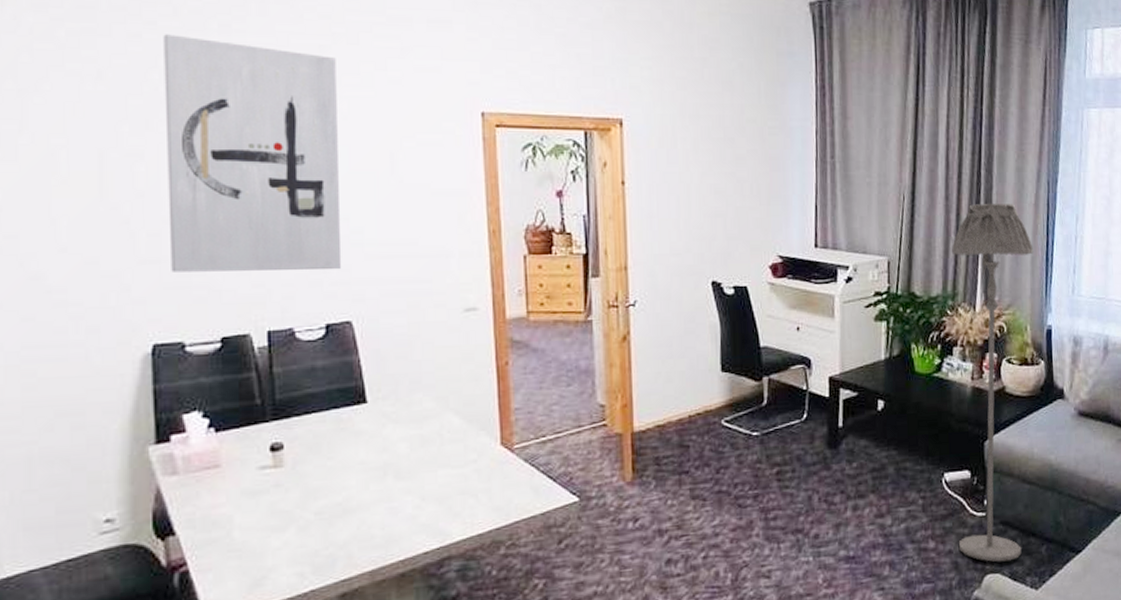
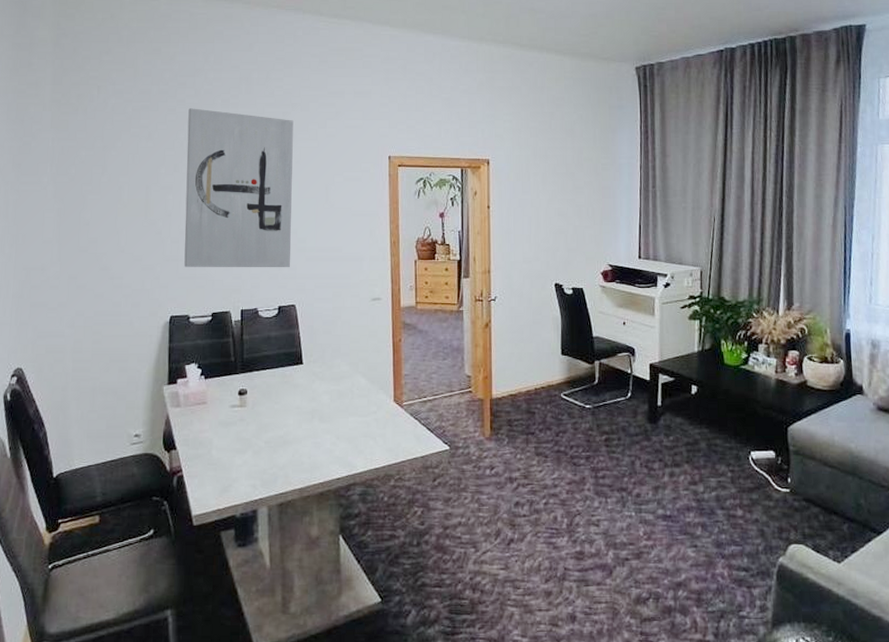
floor lamp: present [951,203,1034,562] -> none [756,224,832,534]

